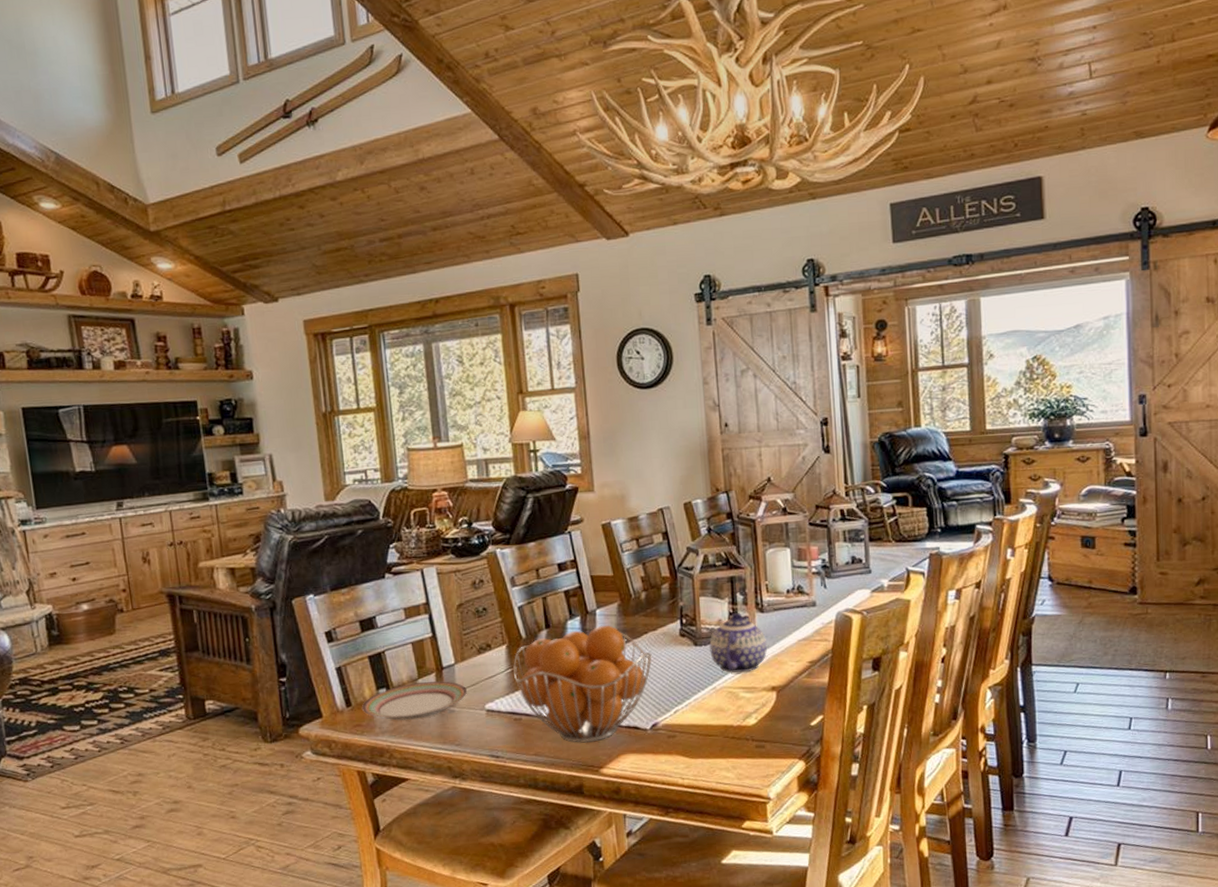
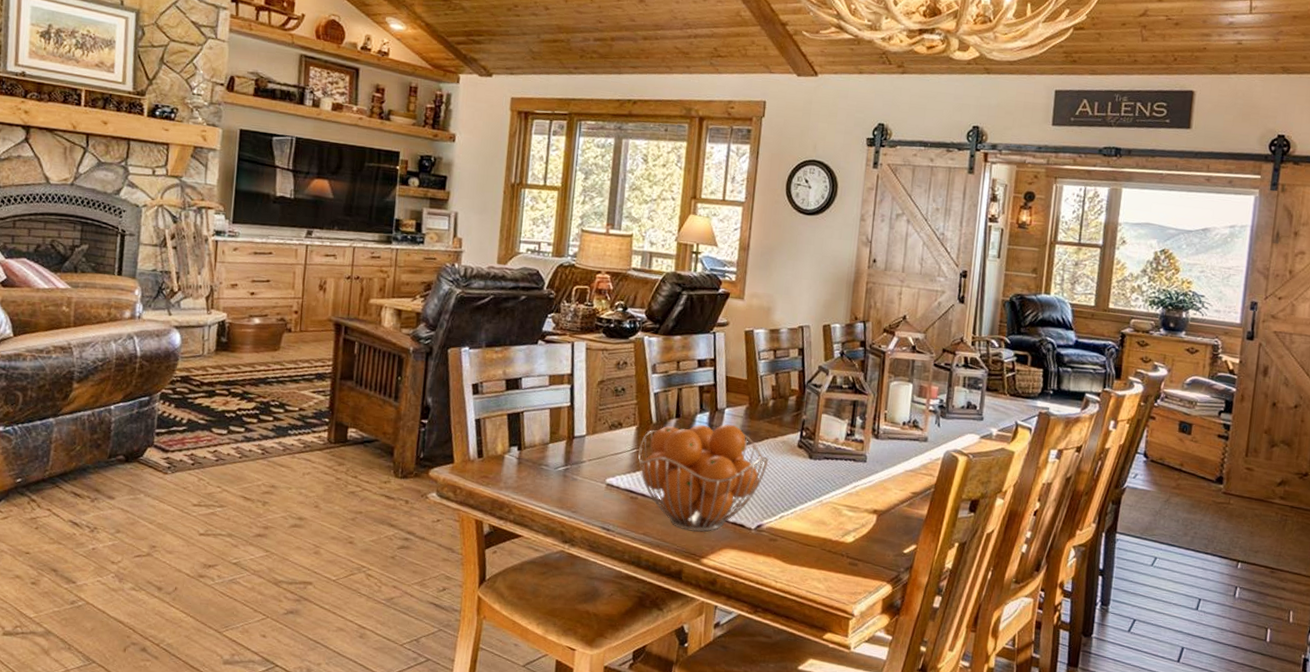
plate: present [362,680,468,720] -> none [492,446,593,481]
teapot: present [709,612,767,673] -> none [822,434,876,492]

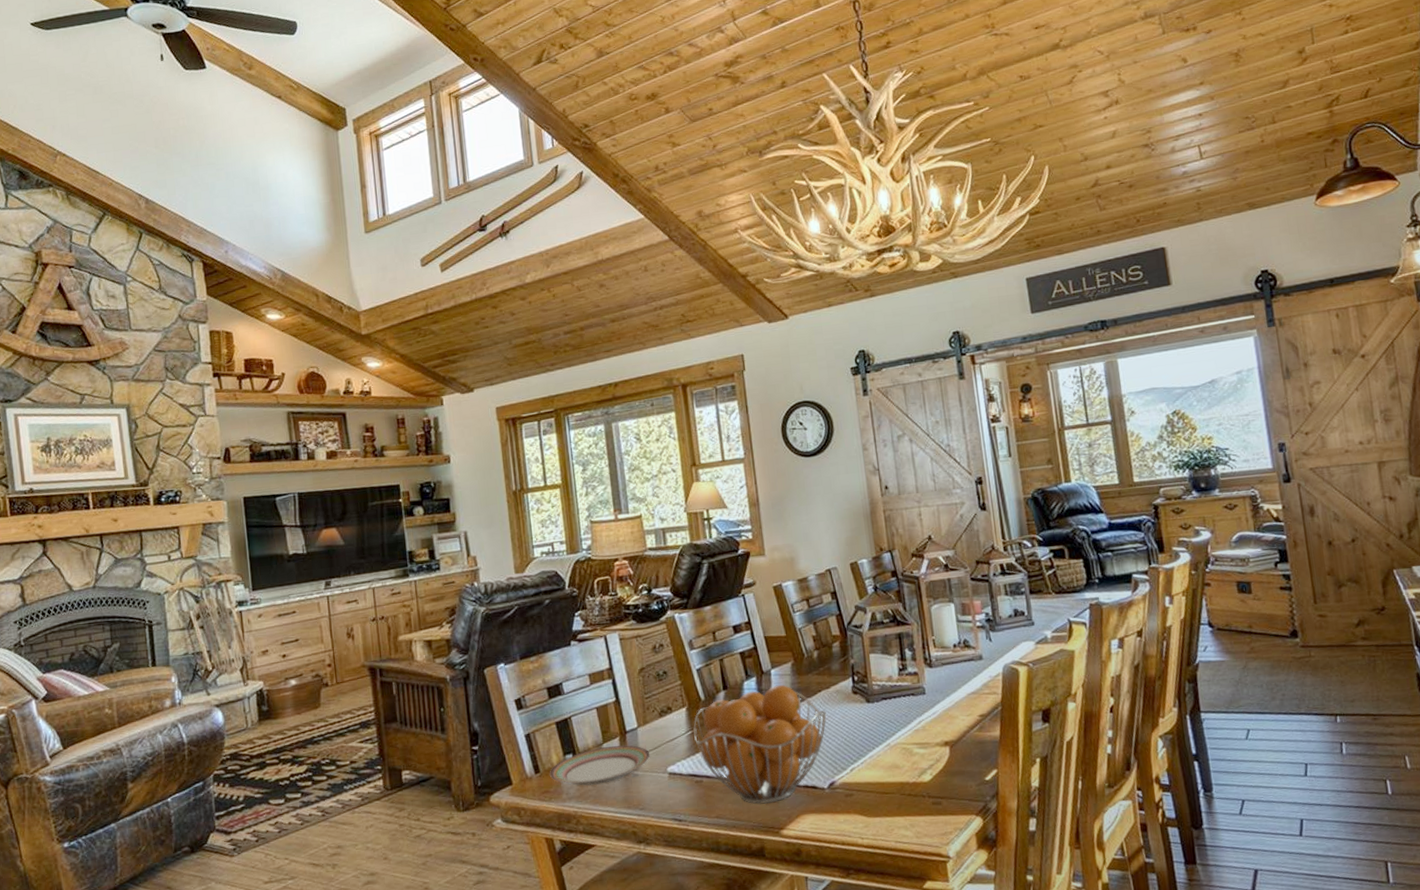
plate: none [492,446,593,481] -> present [550,744,651,786]

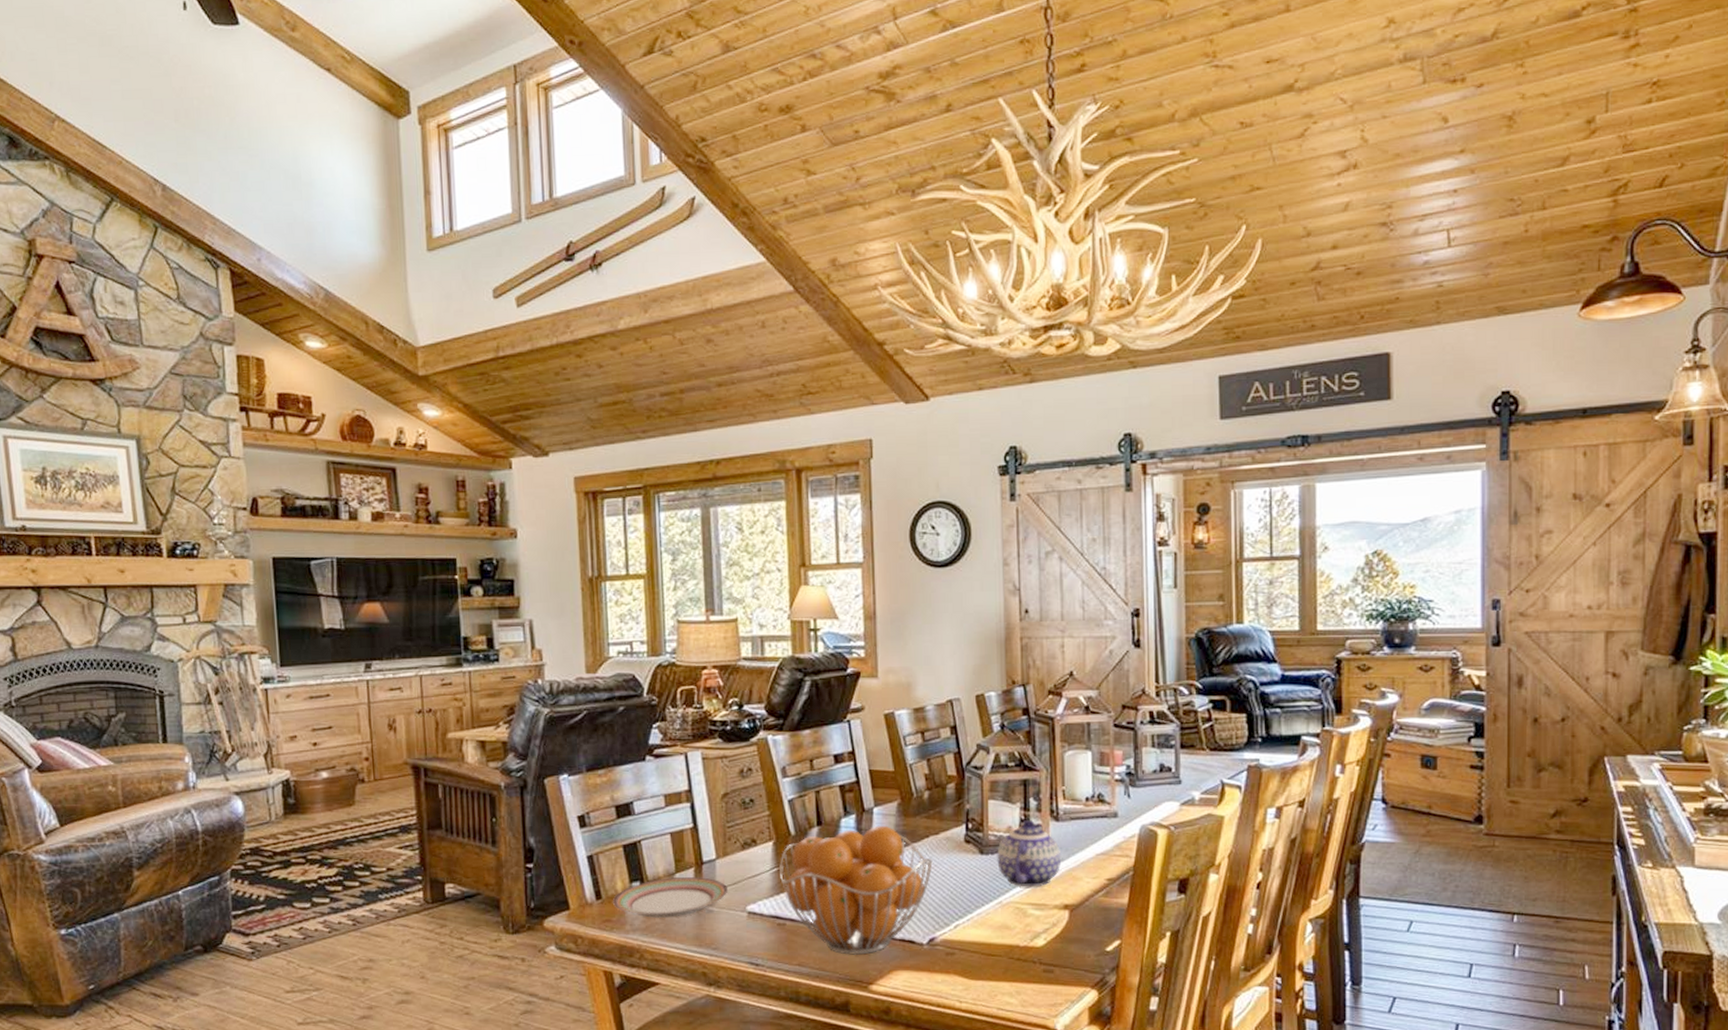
teapot: none [881,668,938,729] -> present [997,819,1061,887]

